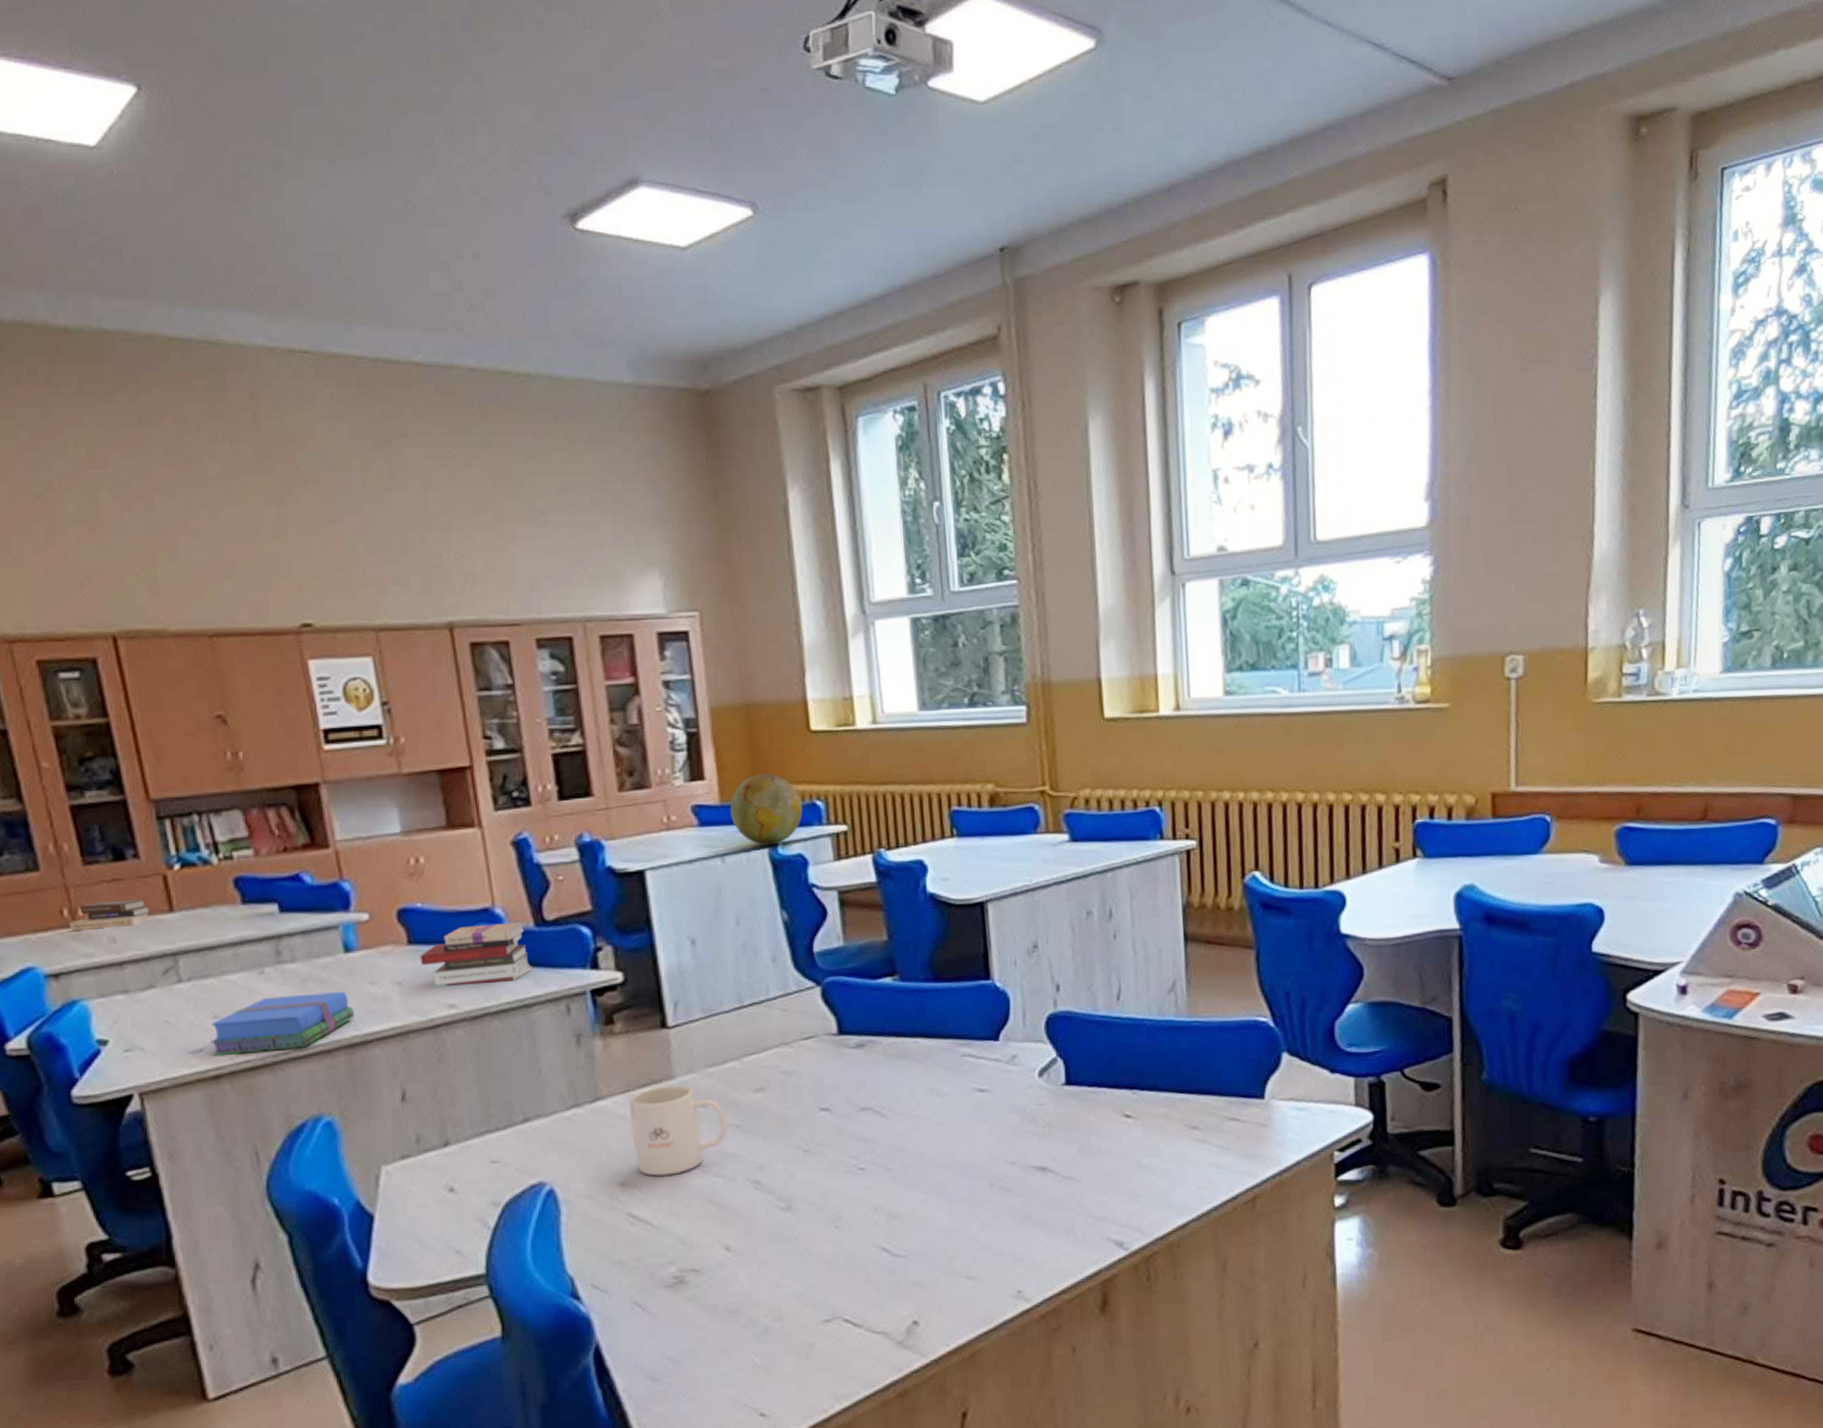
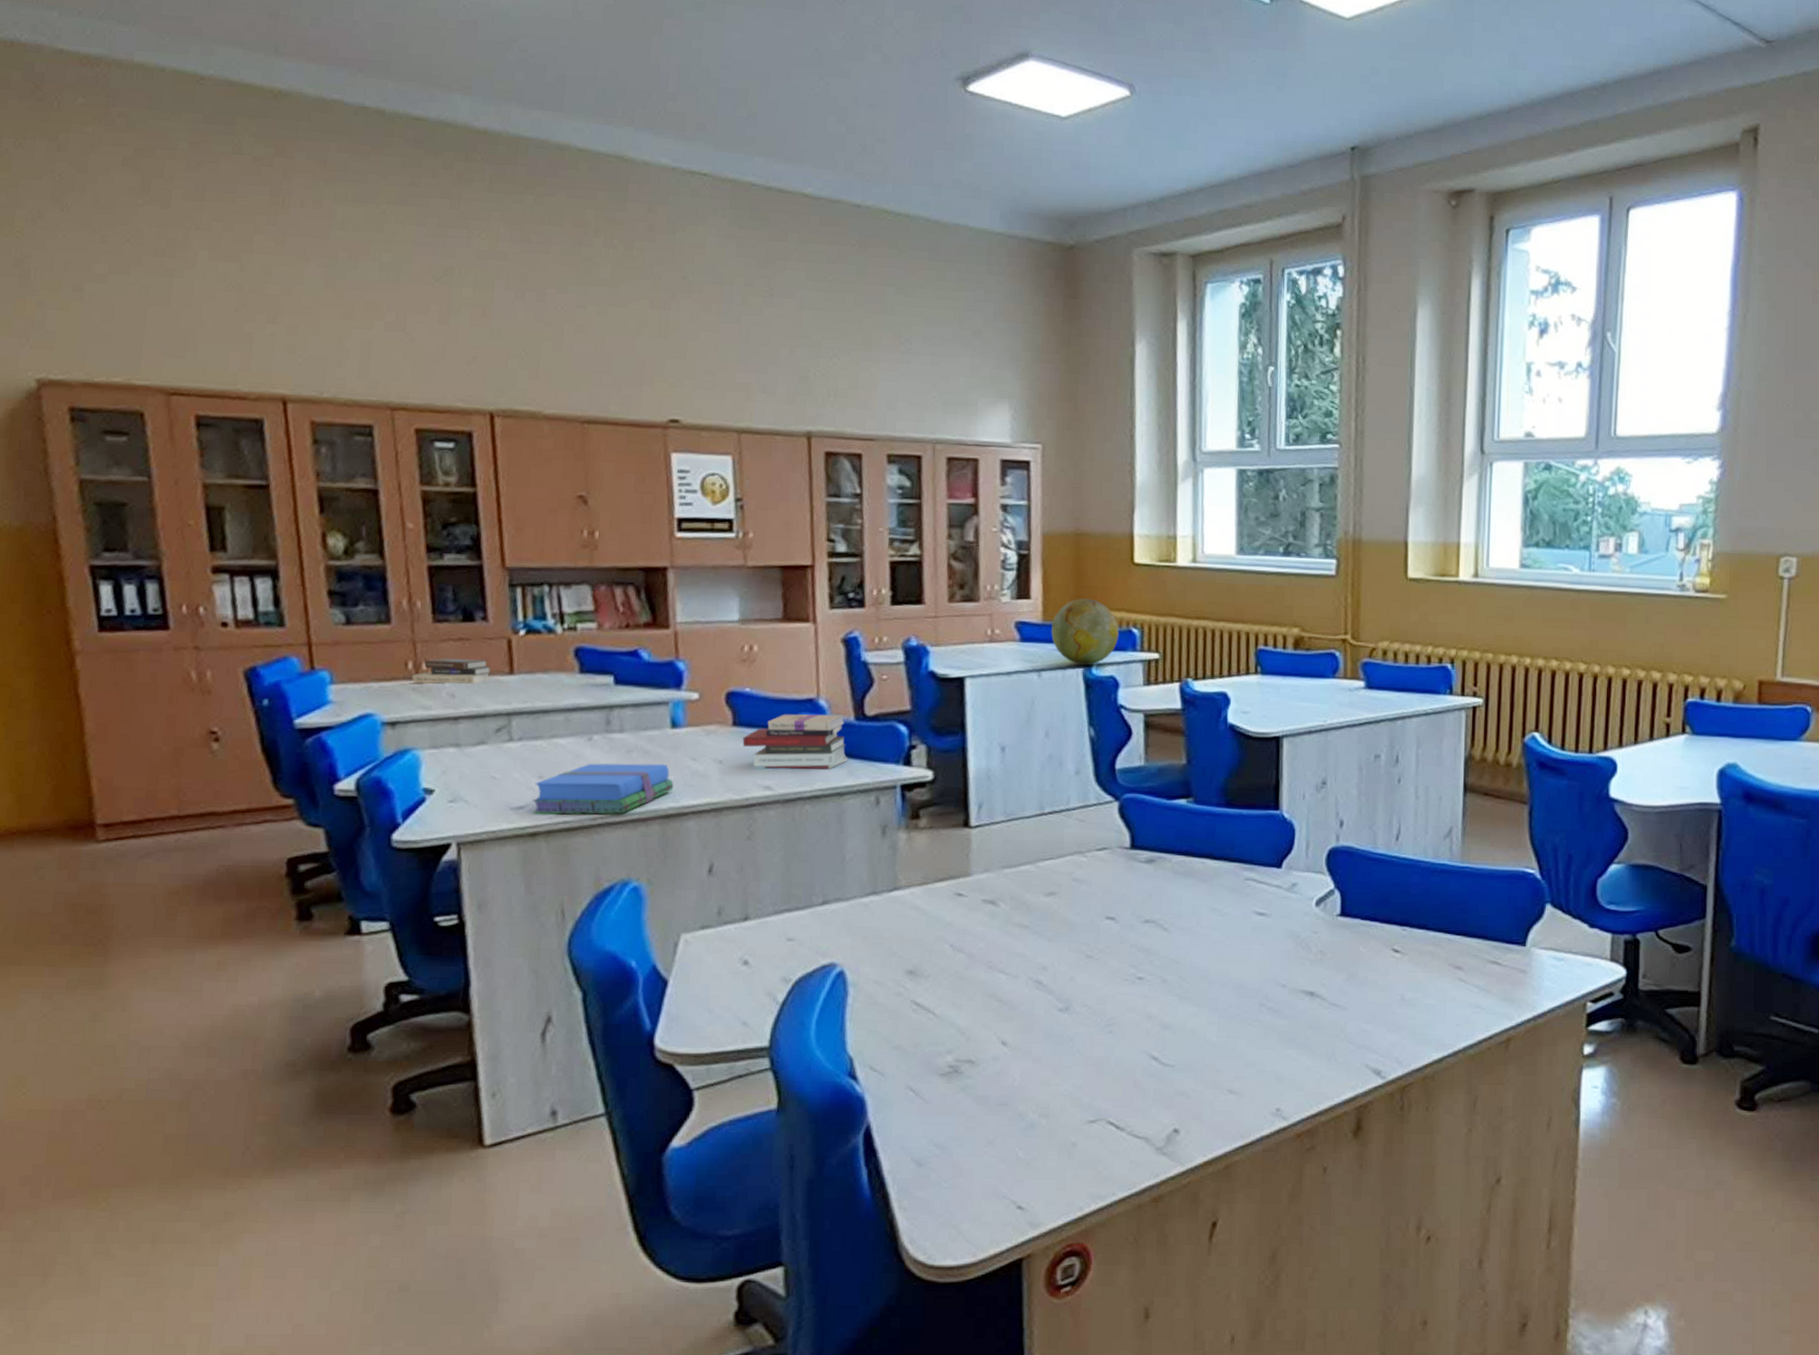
mug: present [629,1085,727,1176] -> none [924,882,1016,968]

